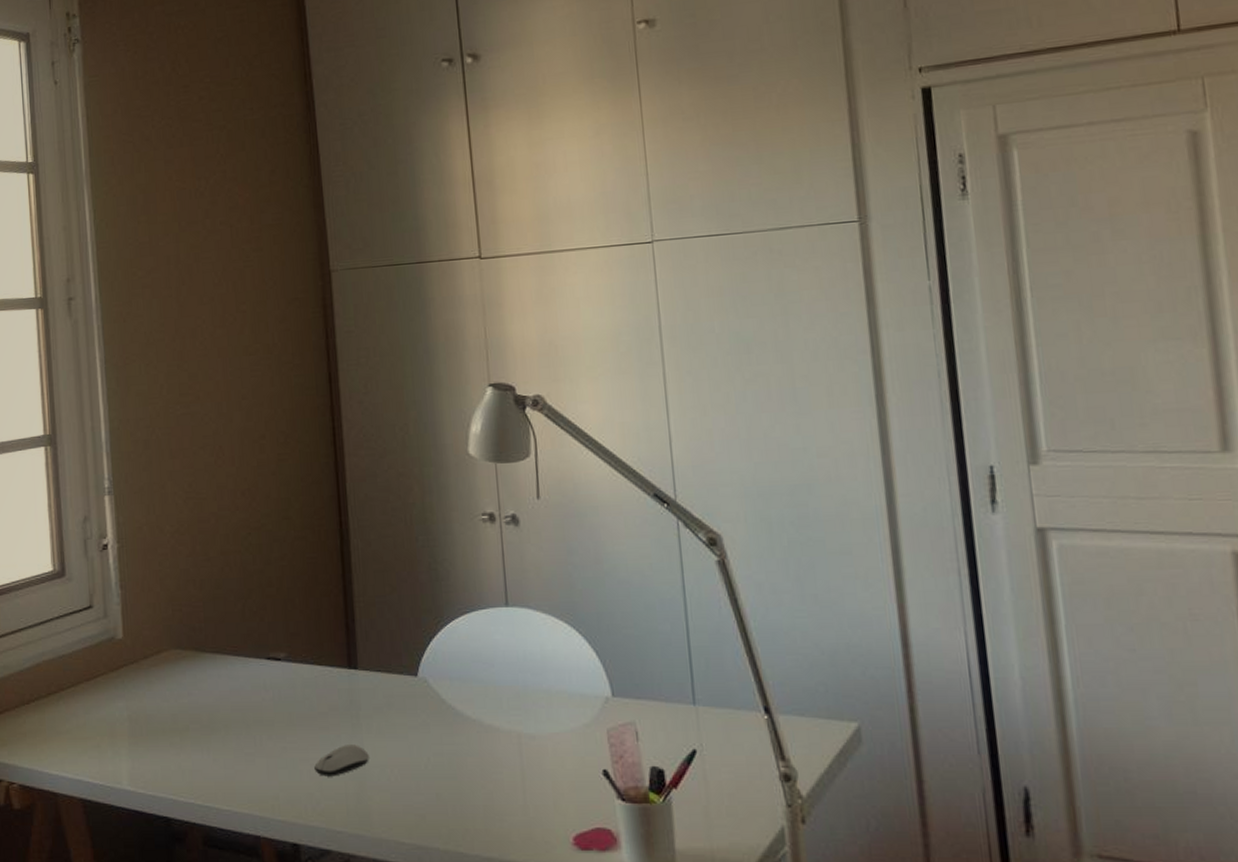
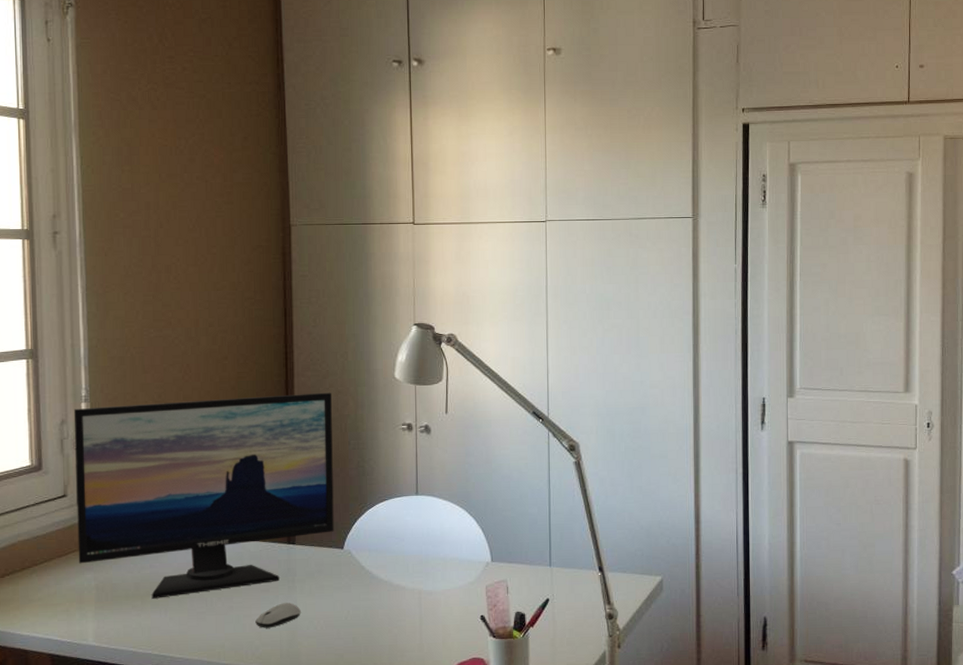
computer monitor: none [96,475,405,734] -> present [73,392,334,599]

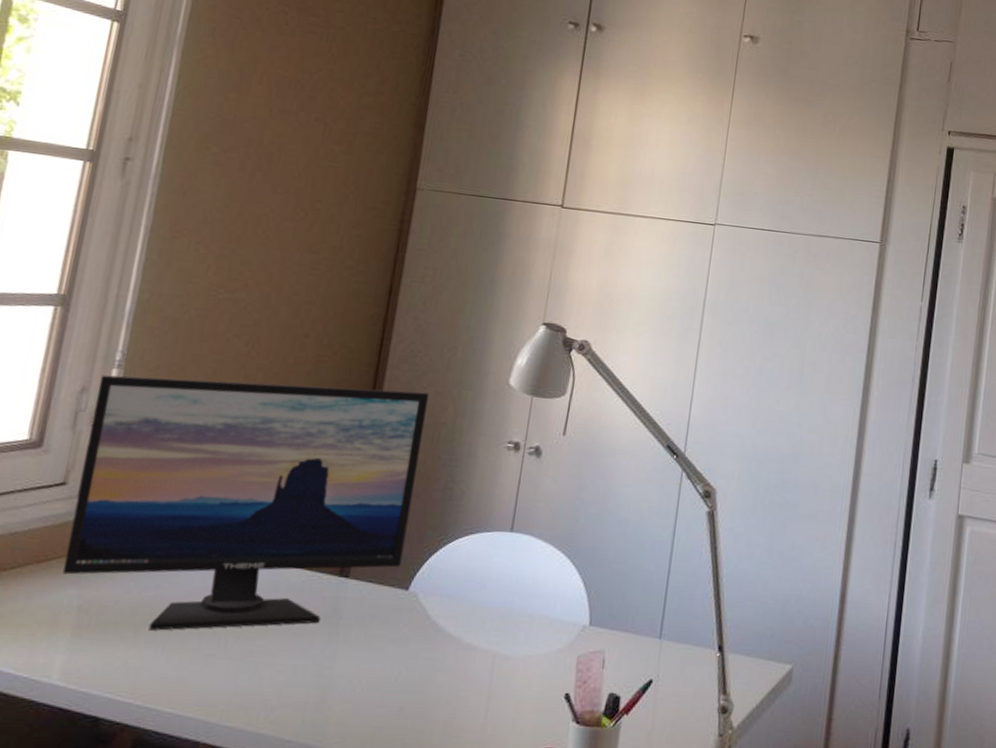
computer mouse: present [255,603,301,628] -> none [277,652,340,684]

